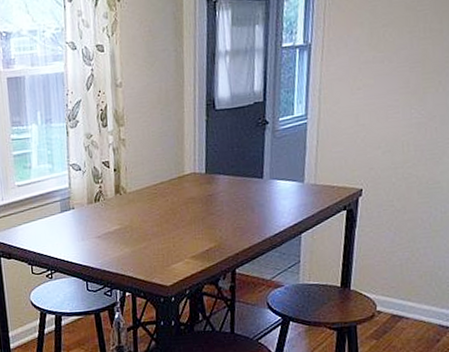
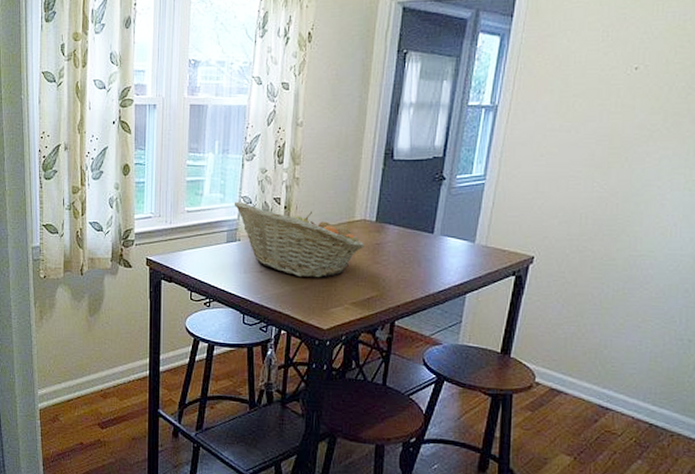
fruit basket: none [63,169,197,238] -> present [233,201,364,278]

